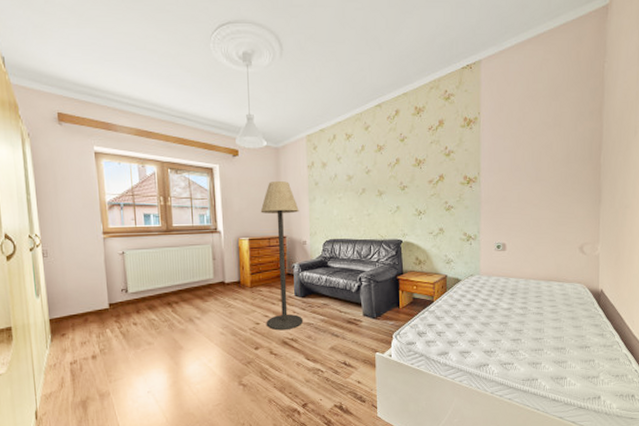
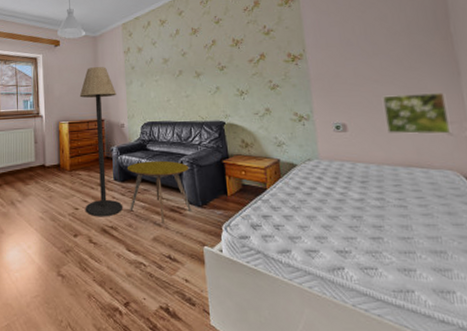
side table: none [309,277,368,335] -> present [128,160,193,225]
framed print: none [538,217,587,254] -> present [383,93,452,135]

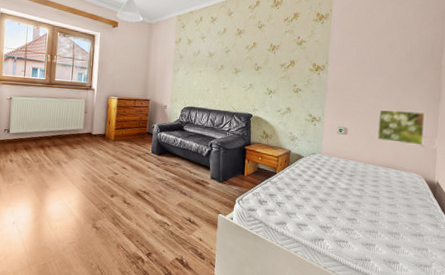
floor lamp: present [79,67,122,217] -> none [123,51,164,183]
side table: present [128,160,193,225] -> none [162,140,217,194]

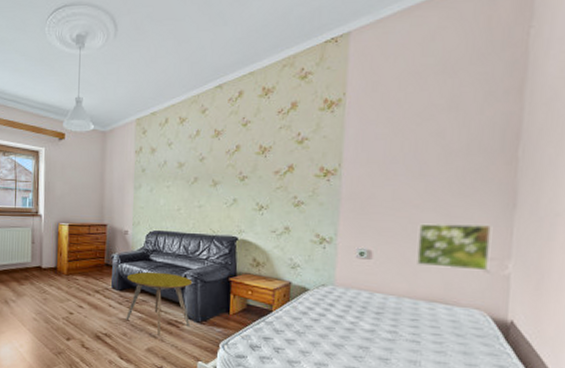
side table: none [162,140,217,194] -> present [126,271,193,337]

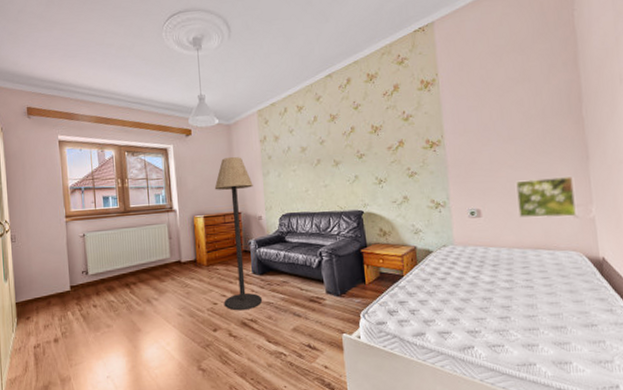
floor lamp: none [79,166,123,324] -> present [214,157,262,311]
side table: present [126,271,193,337] -> none [266,252,331,315]

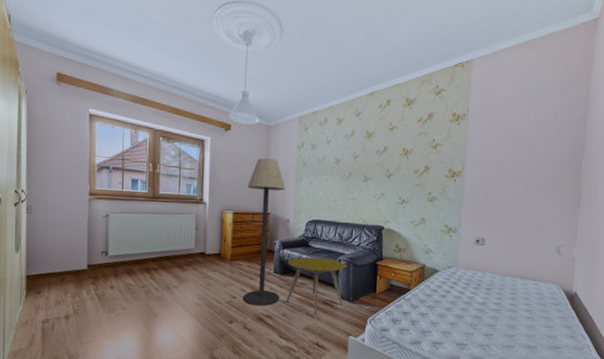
side table: none [266,252,331,315] -> present [286,257,346,316]
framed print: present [516,177,577,219] -> none [516,217,565,255]

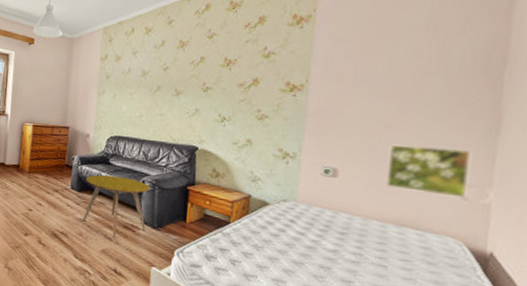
floor lamp: present [242,158,285,306] -> none [38,71,86,222]
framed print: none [516,217,565,255] -> present [386,144,472,198]

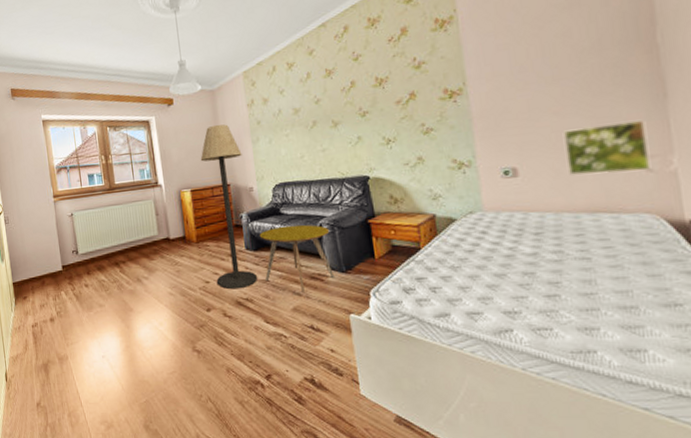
floor lamp: none [38,71,86,222] -> present [200,124,257,290]

